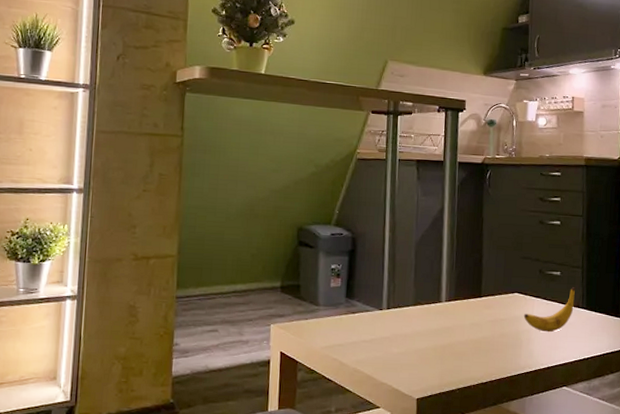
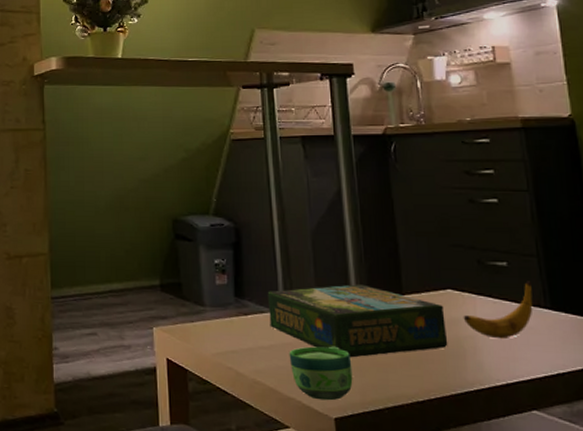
board game: none [373,288,511,349] -> present [267,284,448,358]
cup: none [386,339,436,384] -> present [289,346,353,401]

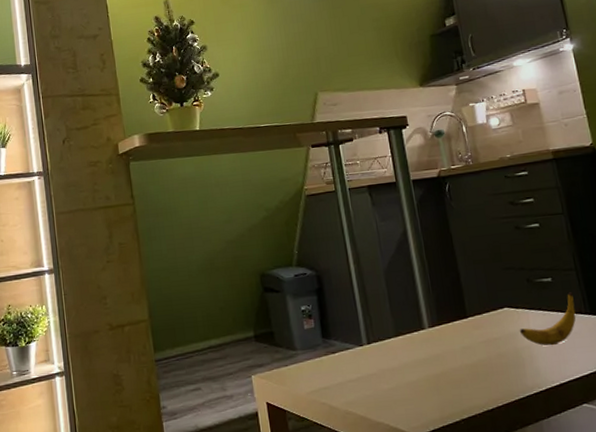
board game: present [267,284,448,358] -> none [350,312,509,379]
cup: present [289,346,353,401] -> none [374,371,432,421]

